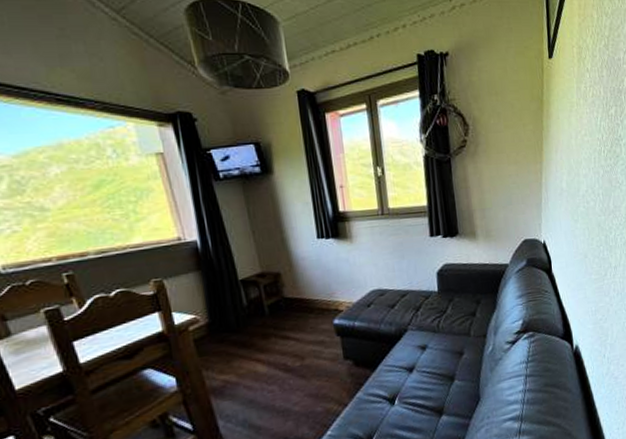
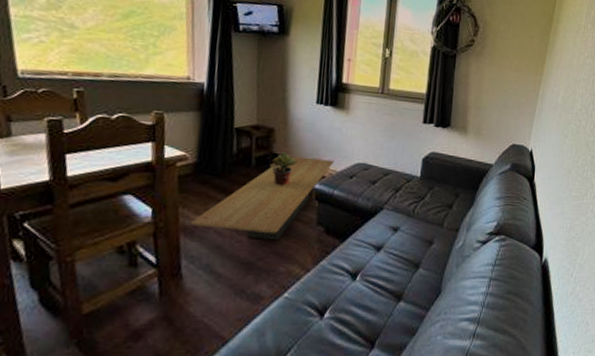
coffee table: none [218,292,349,386] -> present [191,156,334,240]
potted plant: none [283,295,311,329] -> present [269,152,297,186]

